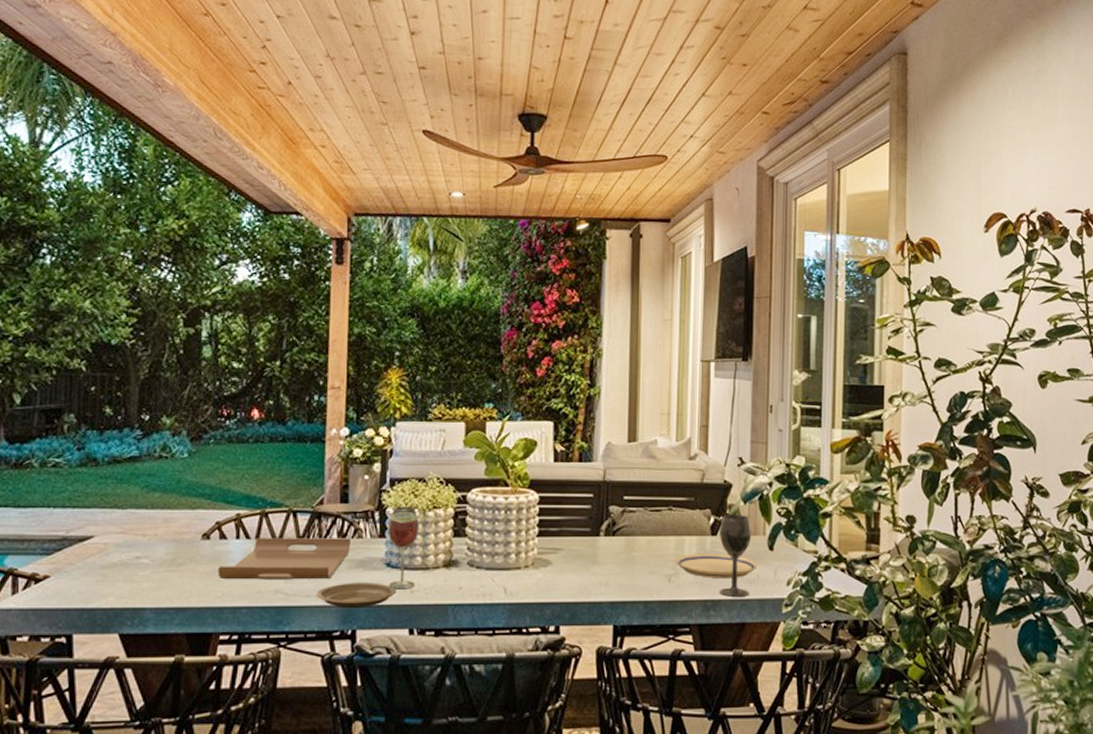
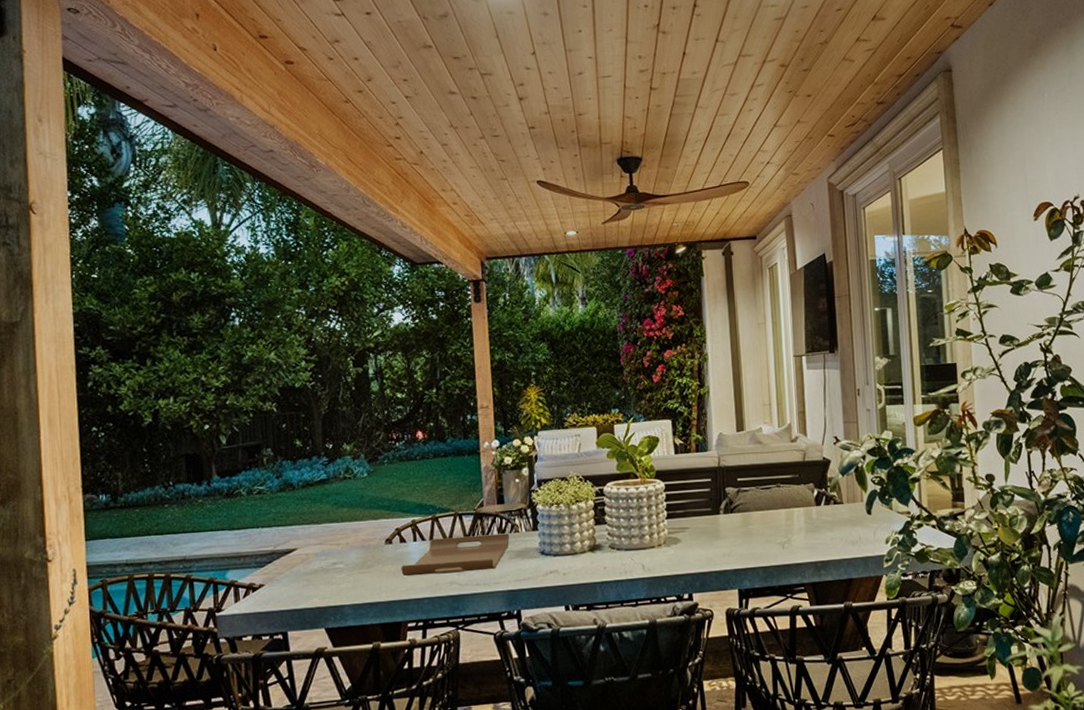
plate: present [316,583,397,608] -> none [484,569,552,592]
wineglass: present [388,507,419,589] -> none [539,502,567,573]
plate: present [674,553,758,578] -> none [786,520,859,543]
wine glass: present [719,514,752,597] -> none [822,485,854,557]

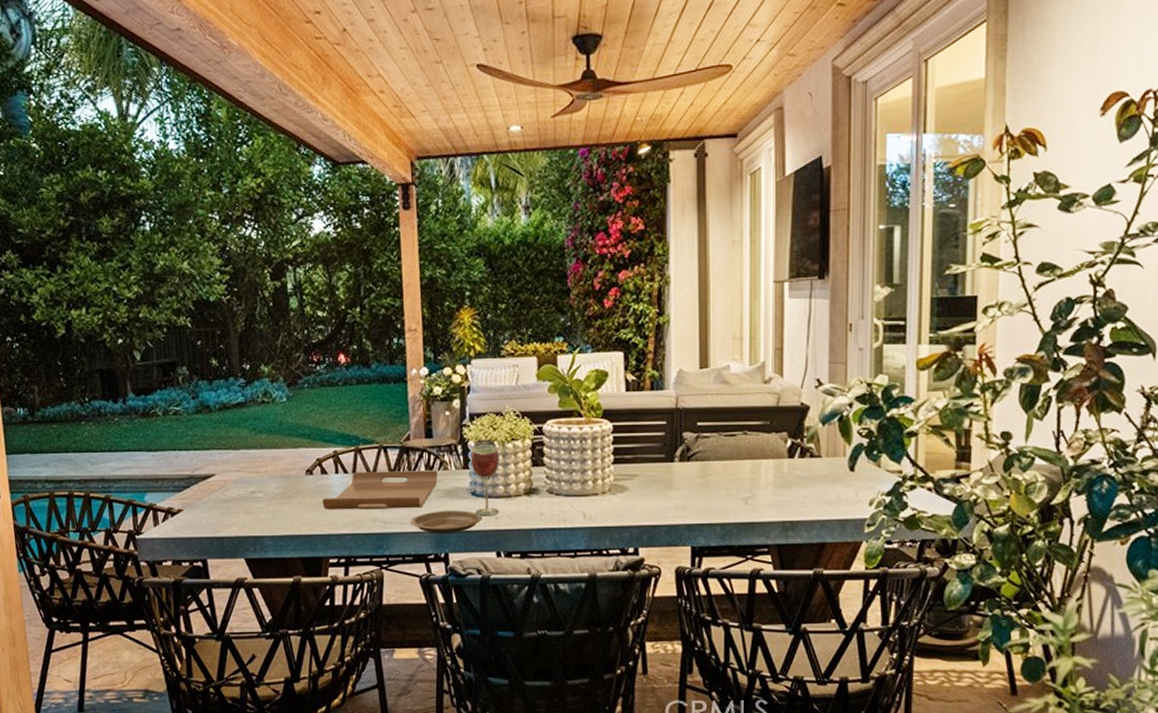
plate: none [484,569,552,592] -> present [410,510,483,534]
wineglass: none [539,502,567,573] -> present [470,439,500,516]

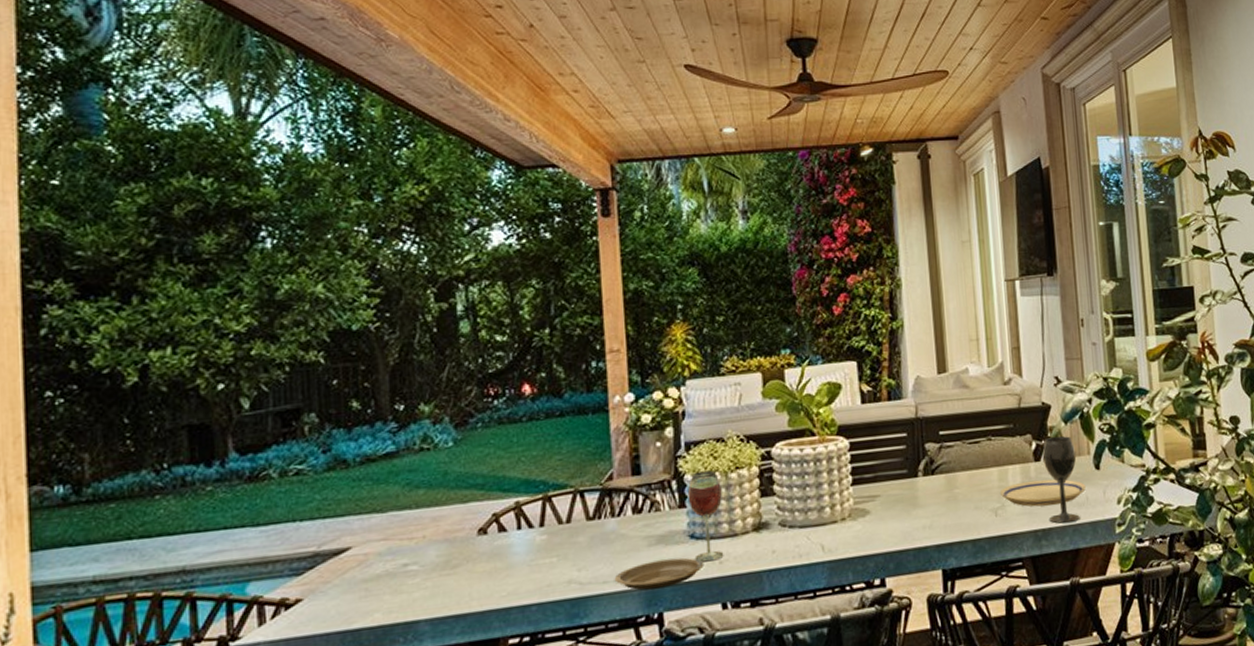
serving tray: present [322,470,438,510] -> none [499,513,648,577]
plate: none [751,475,838,500] -> present [999,479,1086,507]
wine glass: none [796,436,832,518] -> present [1042,436,1080,524]

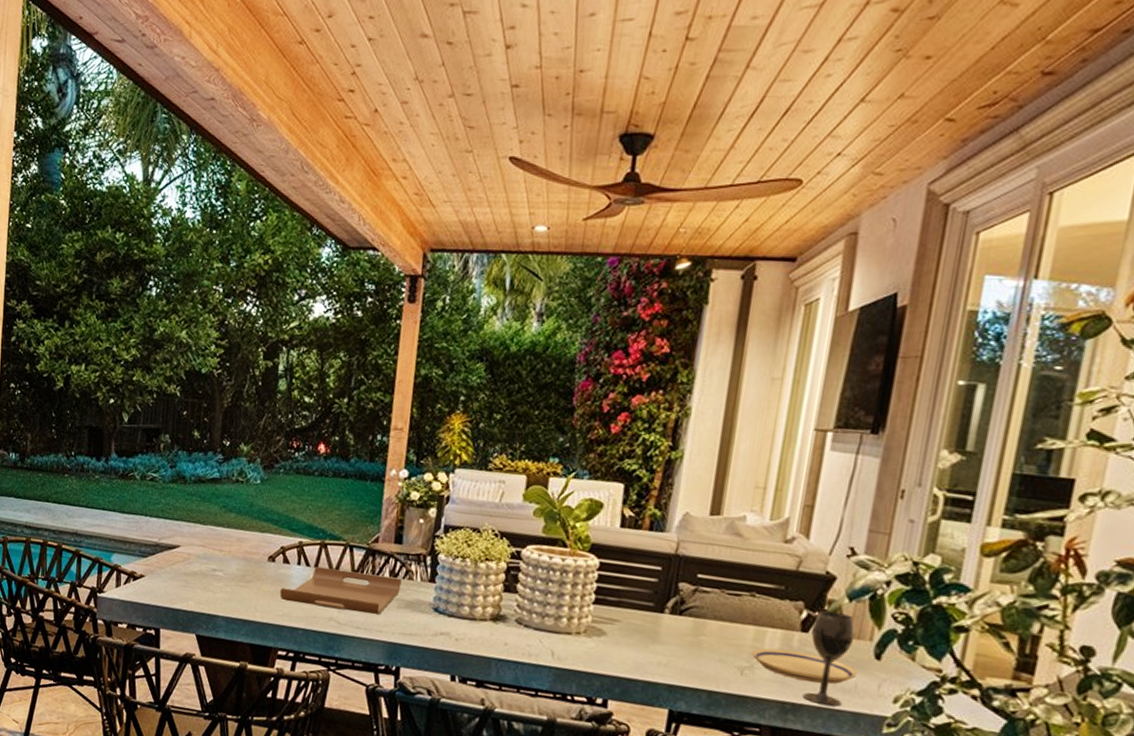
serving tray: none [499,513,648,577] -> present [279,566,402,615]
plate: present [614,557,704,591] -> none [365,621,442,648]
wineglass: present [687,470,724,563] -> none [434,554,470,637]

